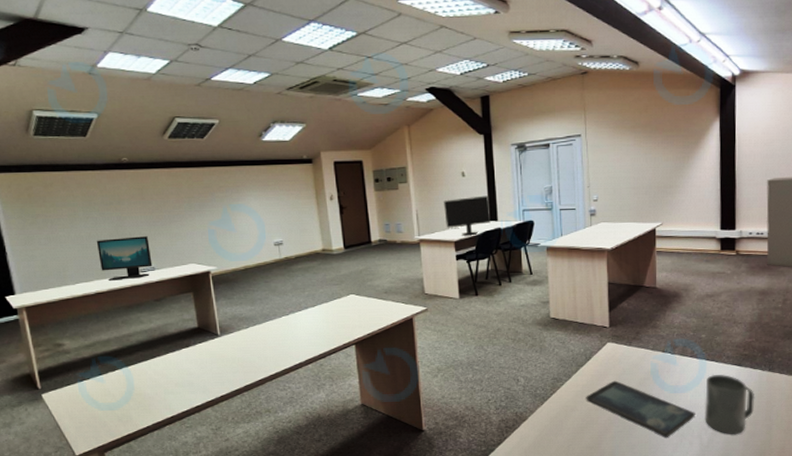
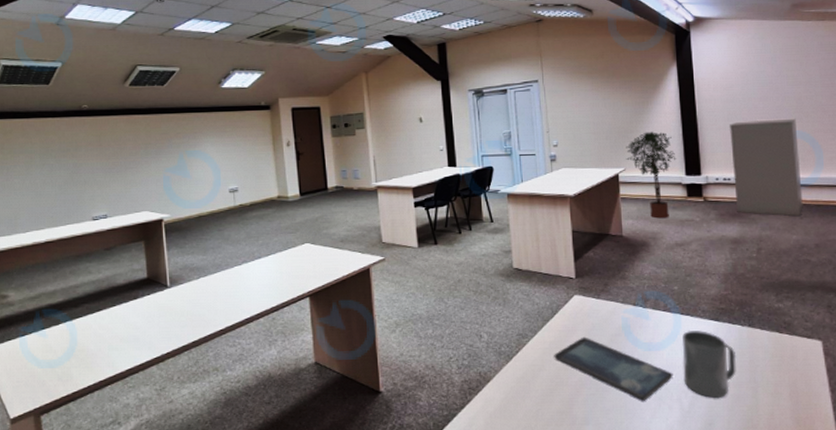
computer monitor: present [96,236,153,282] -> none [50,183,105,230]
computer monitor: present [444,195,492,236] -> none [402,141,450,183]
potted tree: none [663,187,713,271] -> present [625,132,676,219]

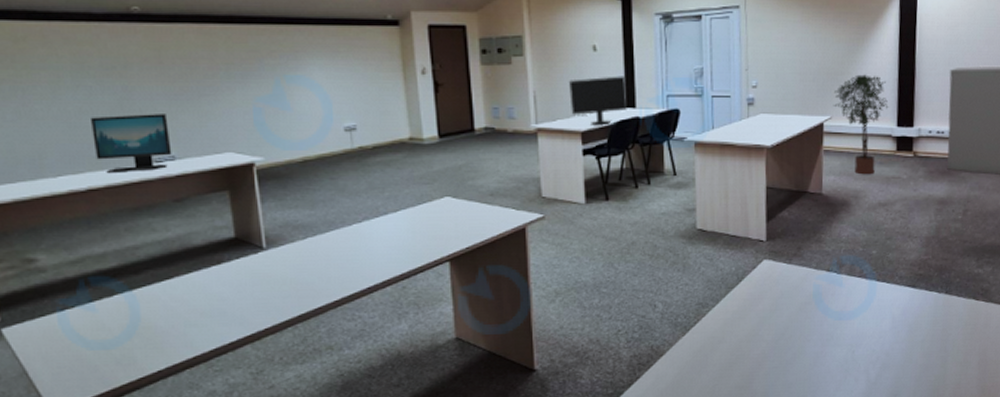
computer monitor: none [50,183,105,230] -> present [89,114,172,174]
computer monitor: none [402,141,450,183] -> present [569,76,629,126]
tablet: present [554,336,673,401] -> none [736,305,863,373]
mug: present [681,330,737,399] -> none [873,297,930,369]

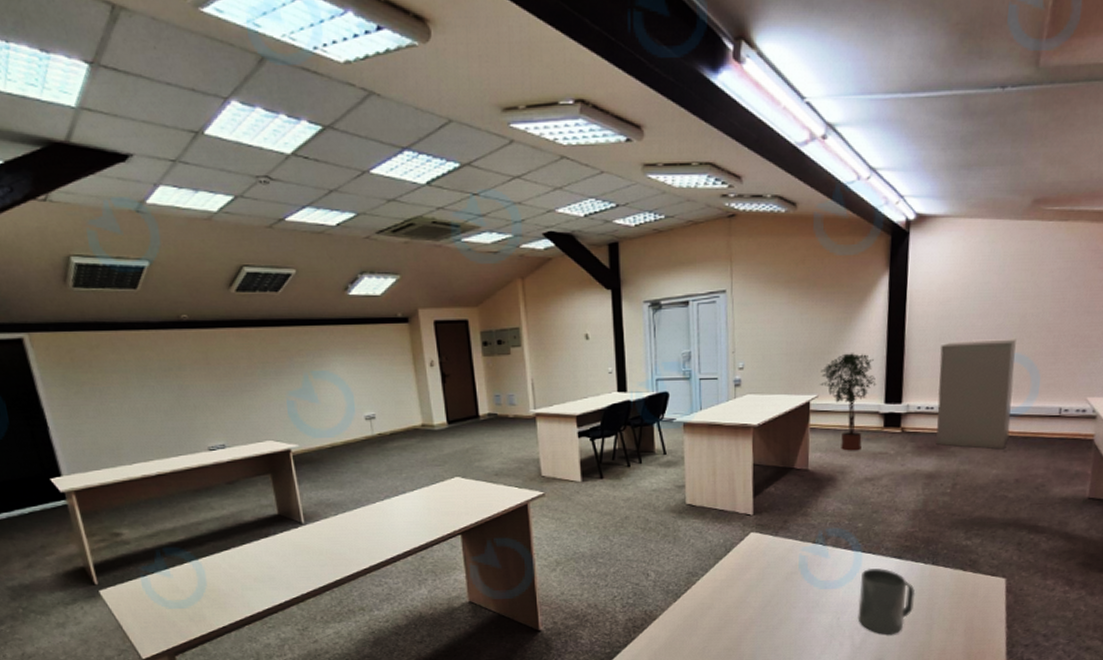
computer monitor: present [89,114,172,174] -> none [154,408,223,461]
computer monitor: present [569,76,629,126] -> none [564,362,620,410]
mug: none [873,297,930,369] -> present [858,568,916,635]

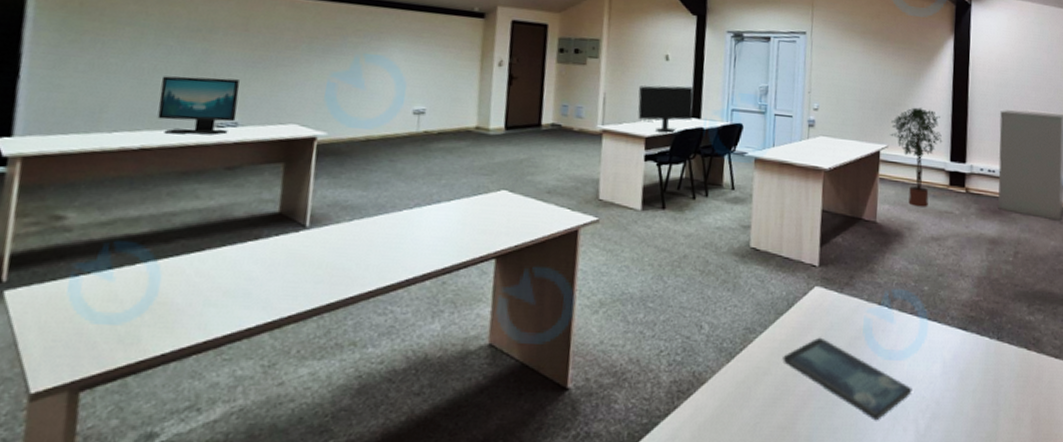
computer monitor: none [154,408,223,461] -> present [157,76,240,136]
computer monitor: none [564,362,620,410] -> present [637,85,694,133]
tablet: none [724,575,848,638] -> present [783,337,912,419]
mug: present [858,568,916,635] -> none [922,338,981,422]

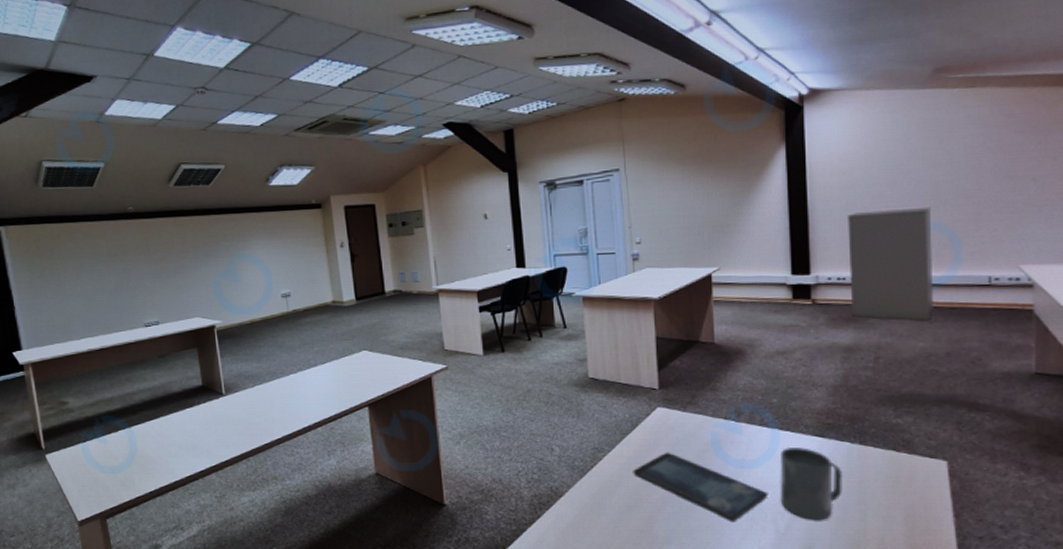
computer monitor: present [157,76,240,136] -> none [101,289,157,337]
computer monitor: present [637,85,694,133] -> none [464,239,519,285]
potted tree: present [889,107,943,207] -> none [720,225,781,324]
mug: none [922,338,981,422] -> present [779,446,844,521]

